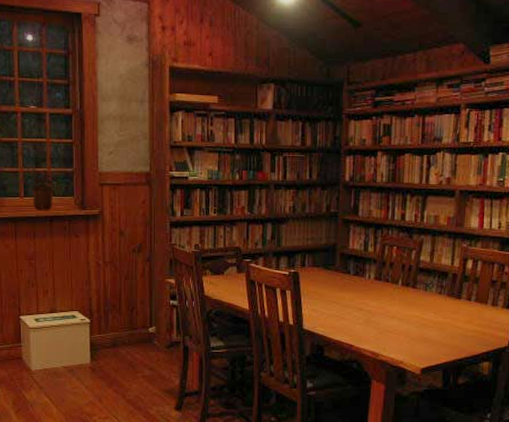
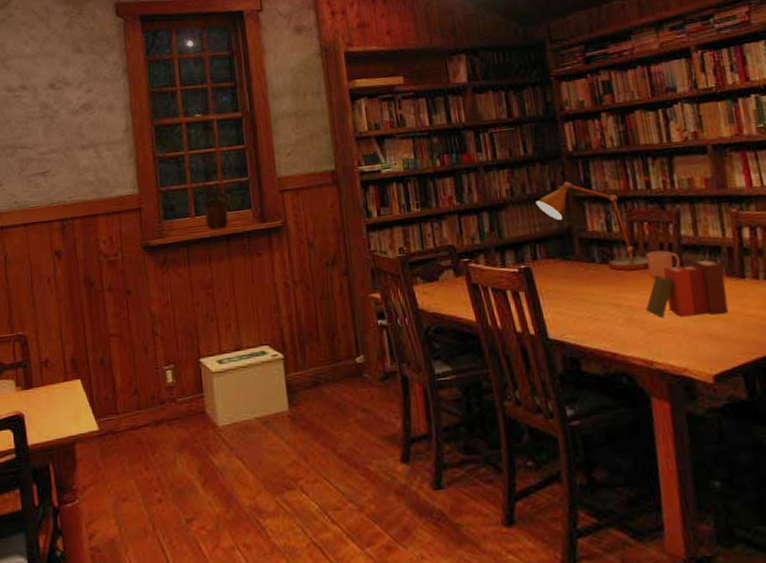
desk lamp: none [312,206,391,284] -> present [535,181,649,271]
books: none [381,281,446,324] -> present [646,259,729,318]
mug: none [389,270,415,292] -> present [645,250,681,279]

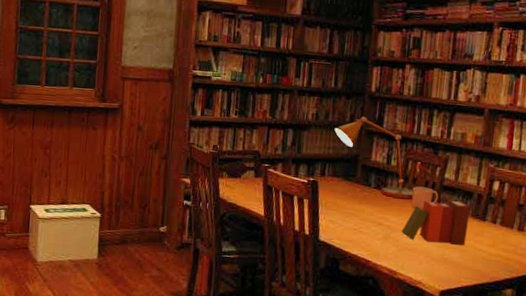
potted plant: present [194,175,229,231] -> none [49,50,78,102]

